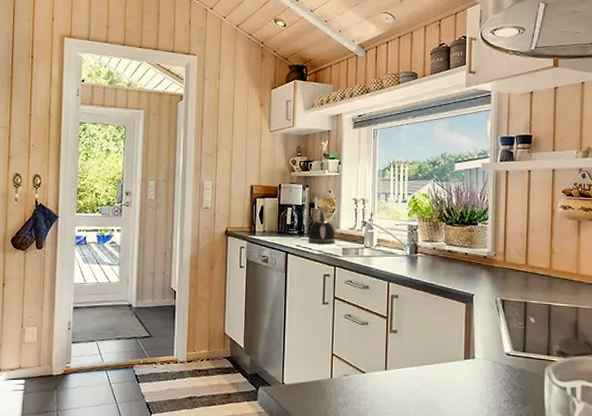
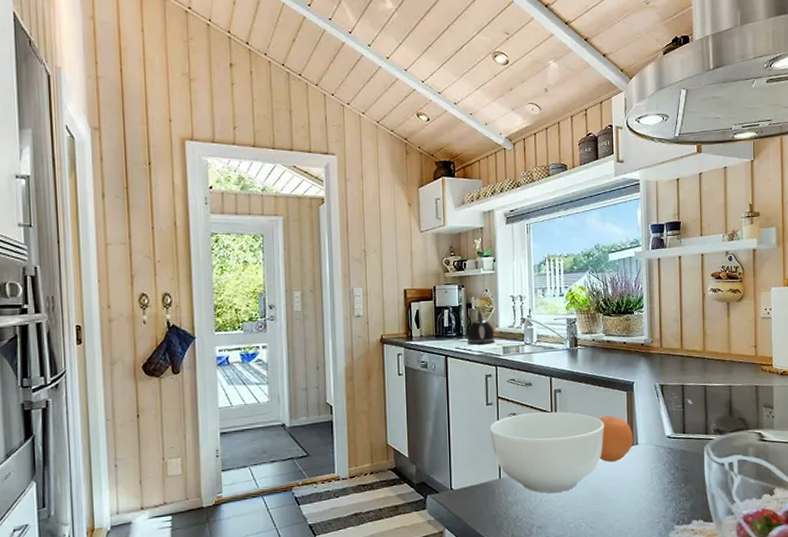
bowl: none [323,315,441,398] -> present [489,411,605,493]
fruit: none [434,326,470,373] -> present [598,416,633,462]

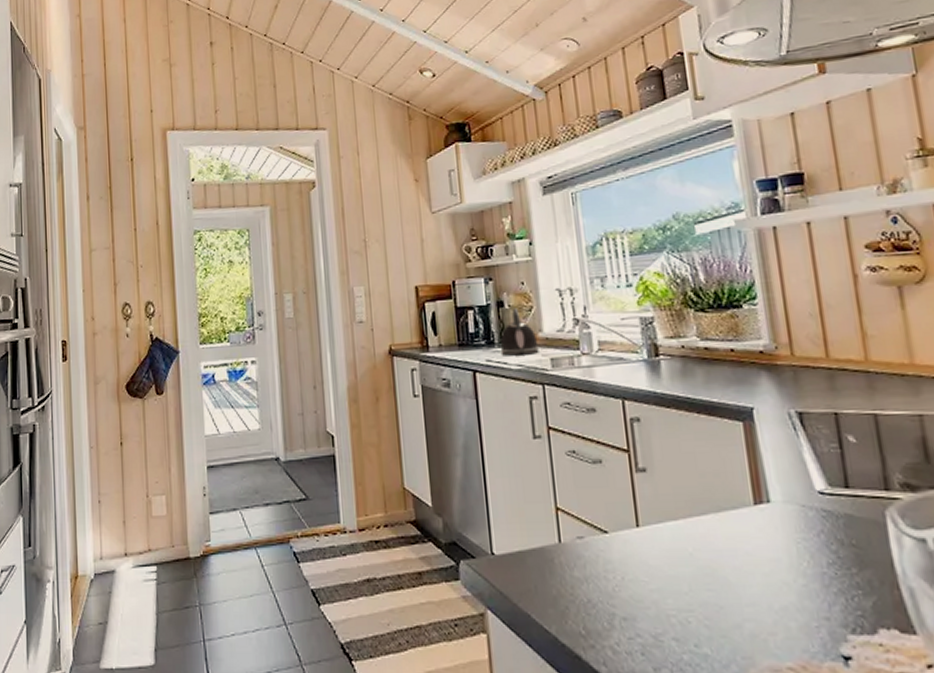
bowl: present [489,411,605,493] -> none [539,449,713,568]
fruit: present [598,416,633,462] -> none [701,457,762,527]

